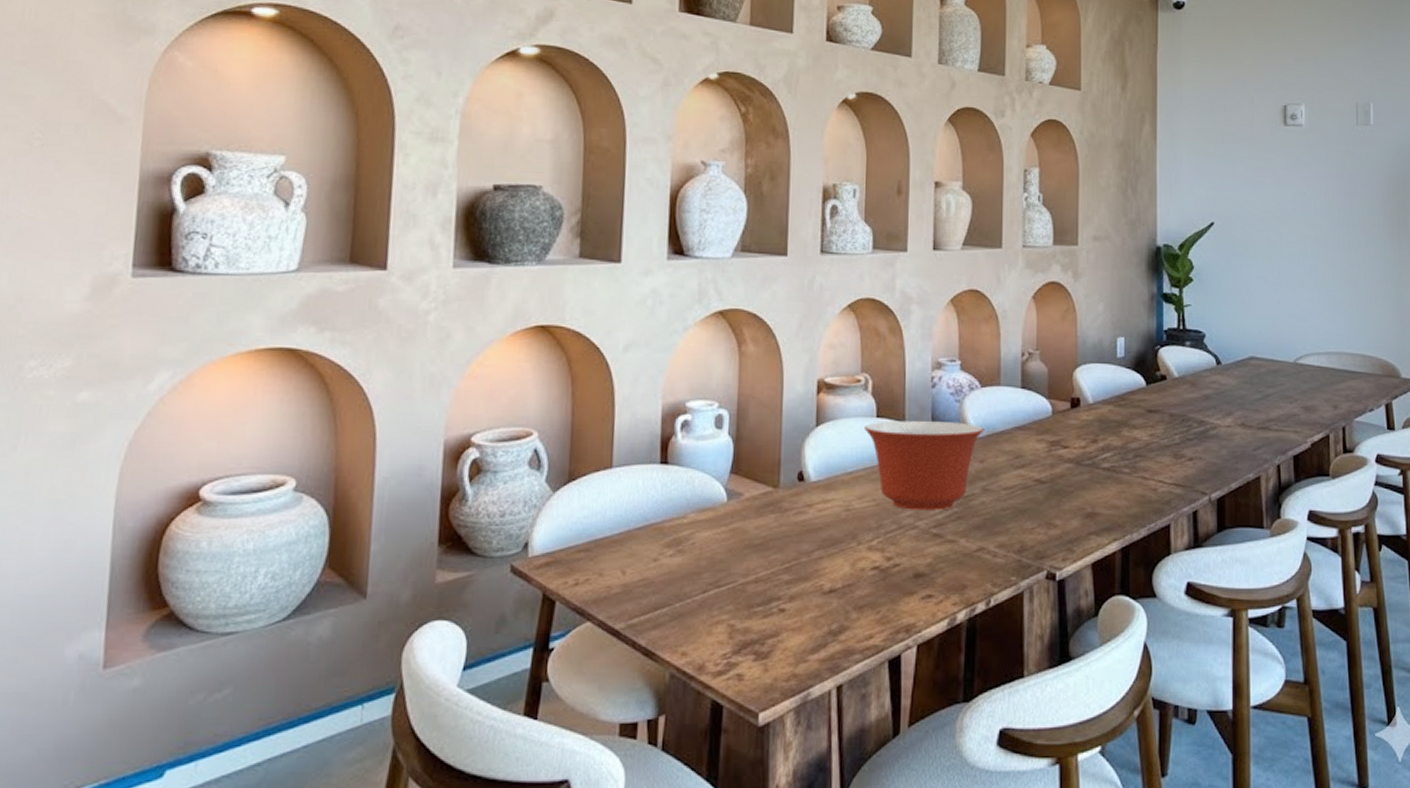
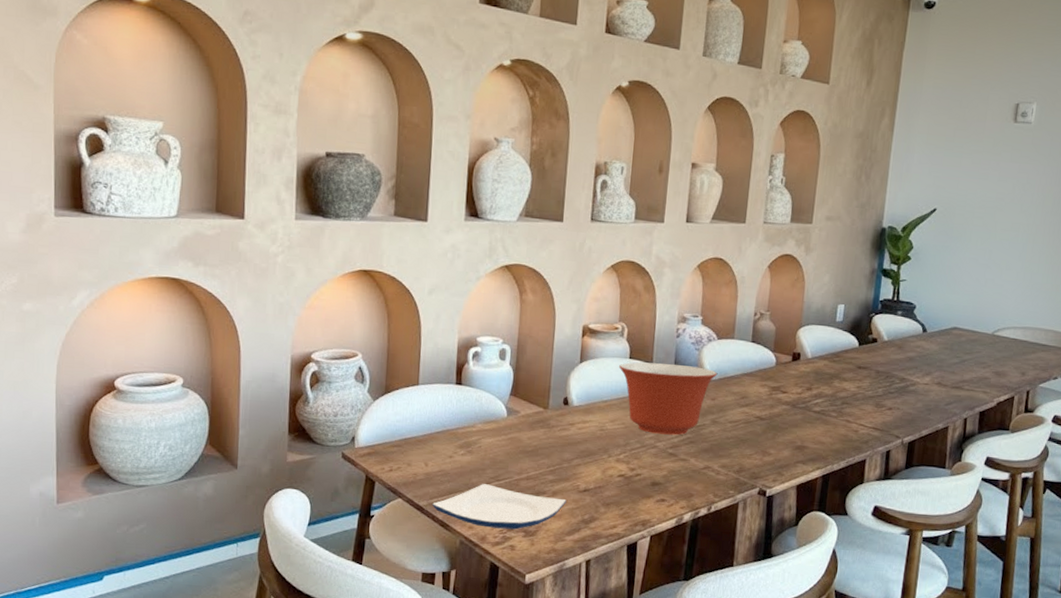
plate: none [632,593,808,652] -> present [432,484,567,530]

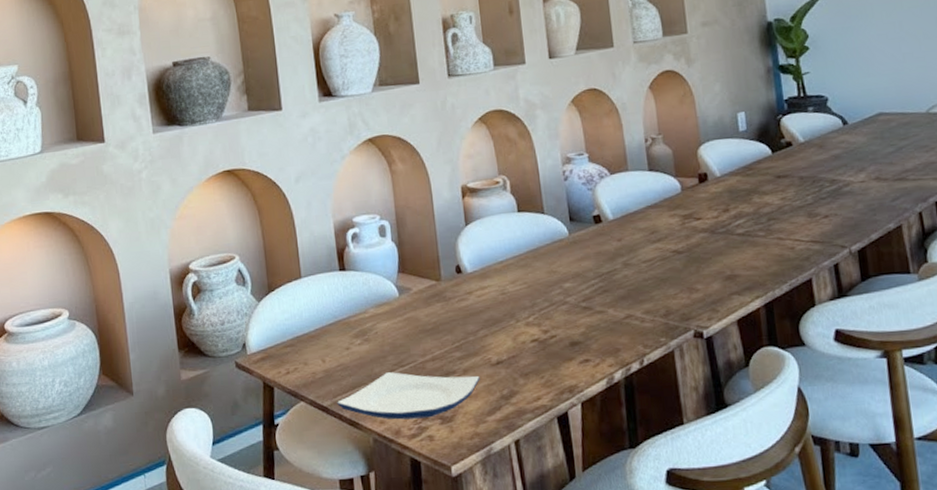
mixing bowl: present [619,362,718,435] -> none [508,208,619,289]

